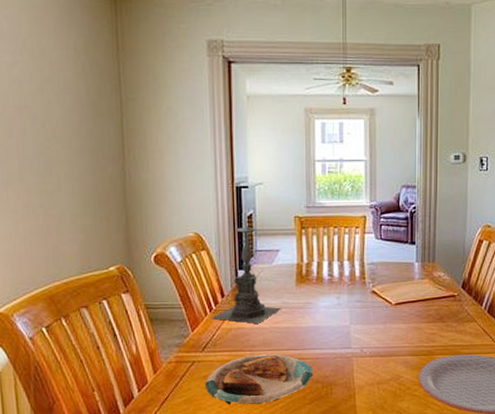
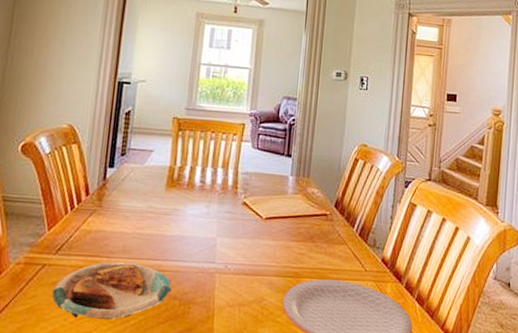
candle holder: present [211,213,281,324] -> none [71,109,147,228]

